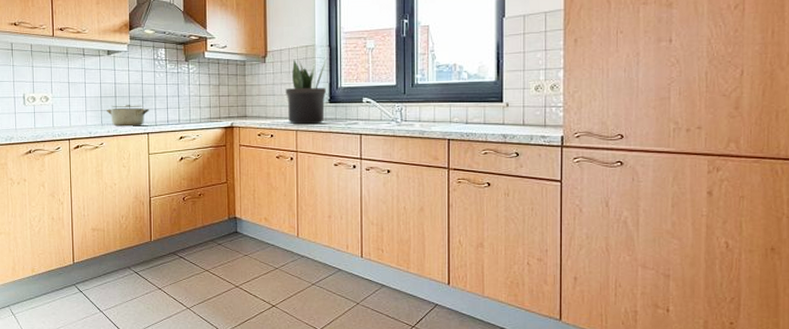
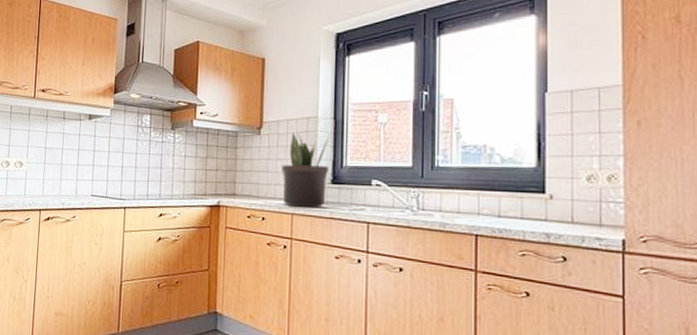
saucepan: present [106,104,149,127] -> none [82,174,128,200]

